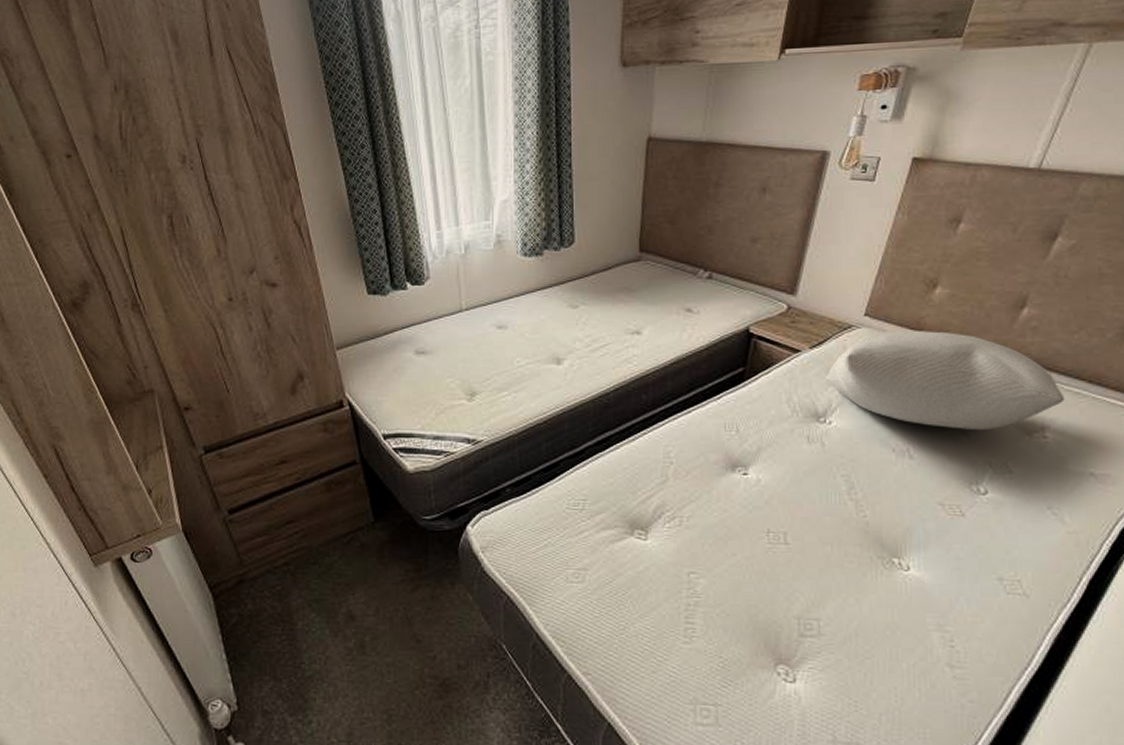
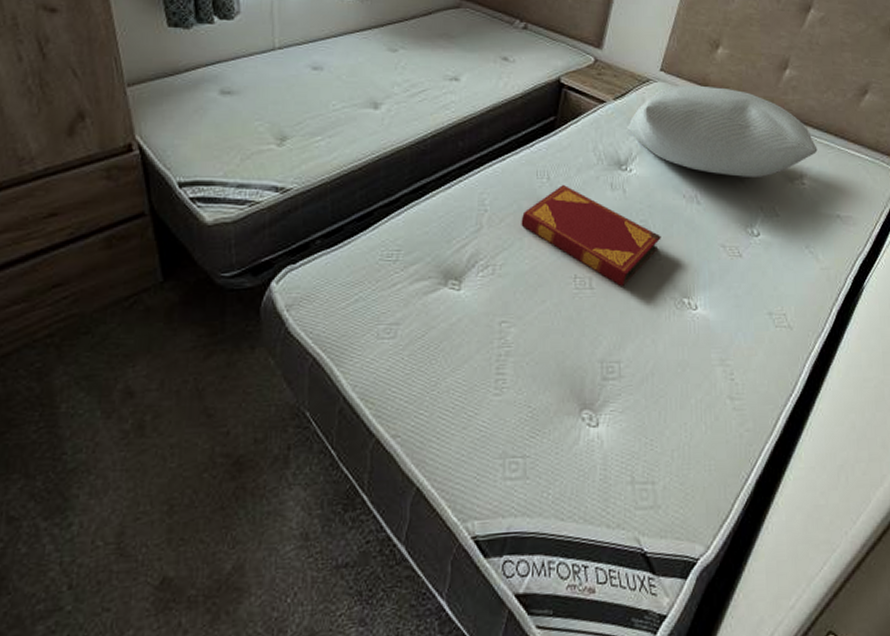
hardback book: none [708,438,866,544] -> present [521,185,661,287]

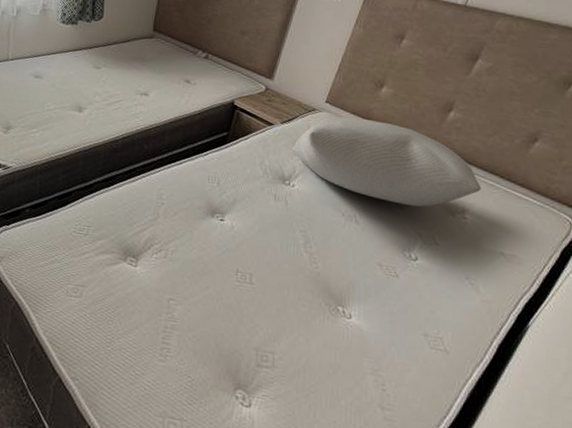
hardback book: present [521,185,661,287] -> none [192,191,319,287]

